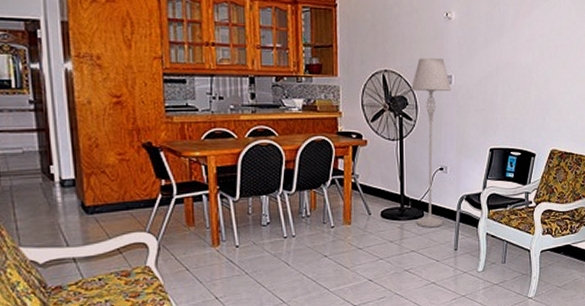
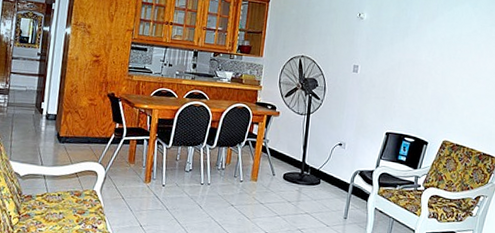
floor lamp: present [411,57,452,227] -> none [314,49,357,195]

